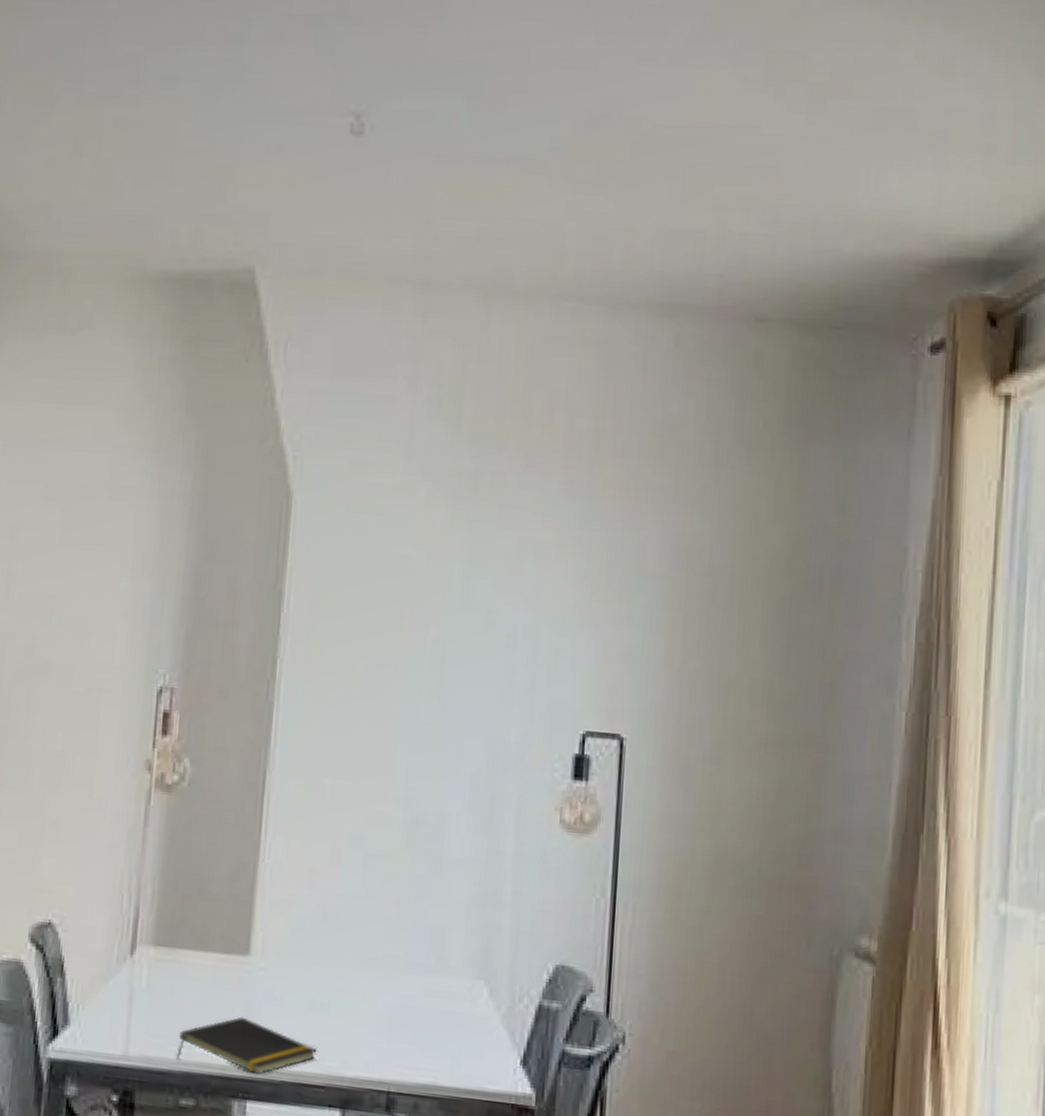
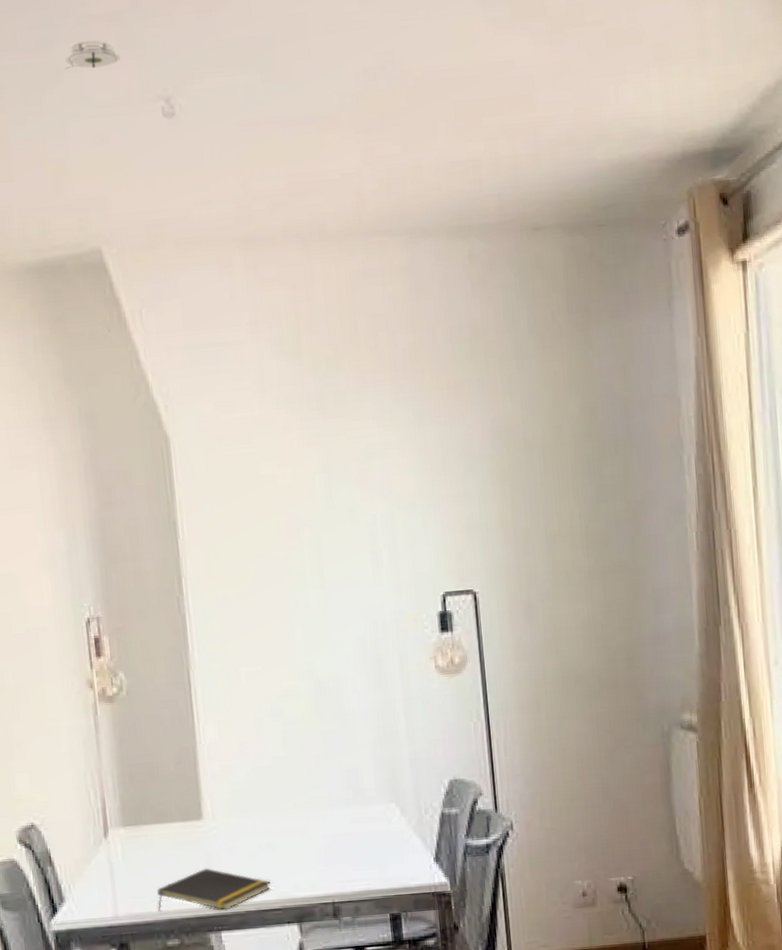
smoke detector: none [251,40,315,72] -> present [64,39,121,69]

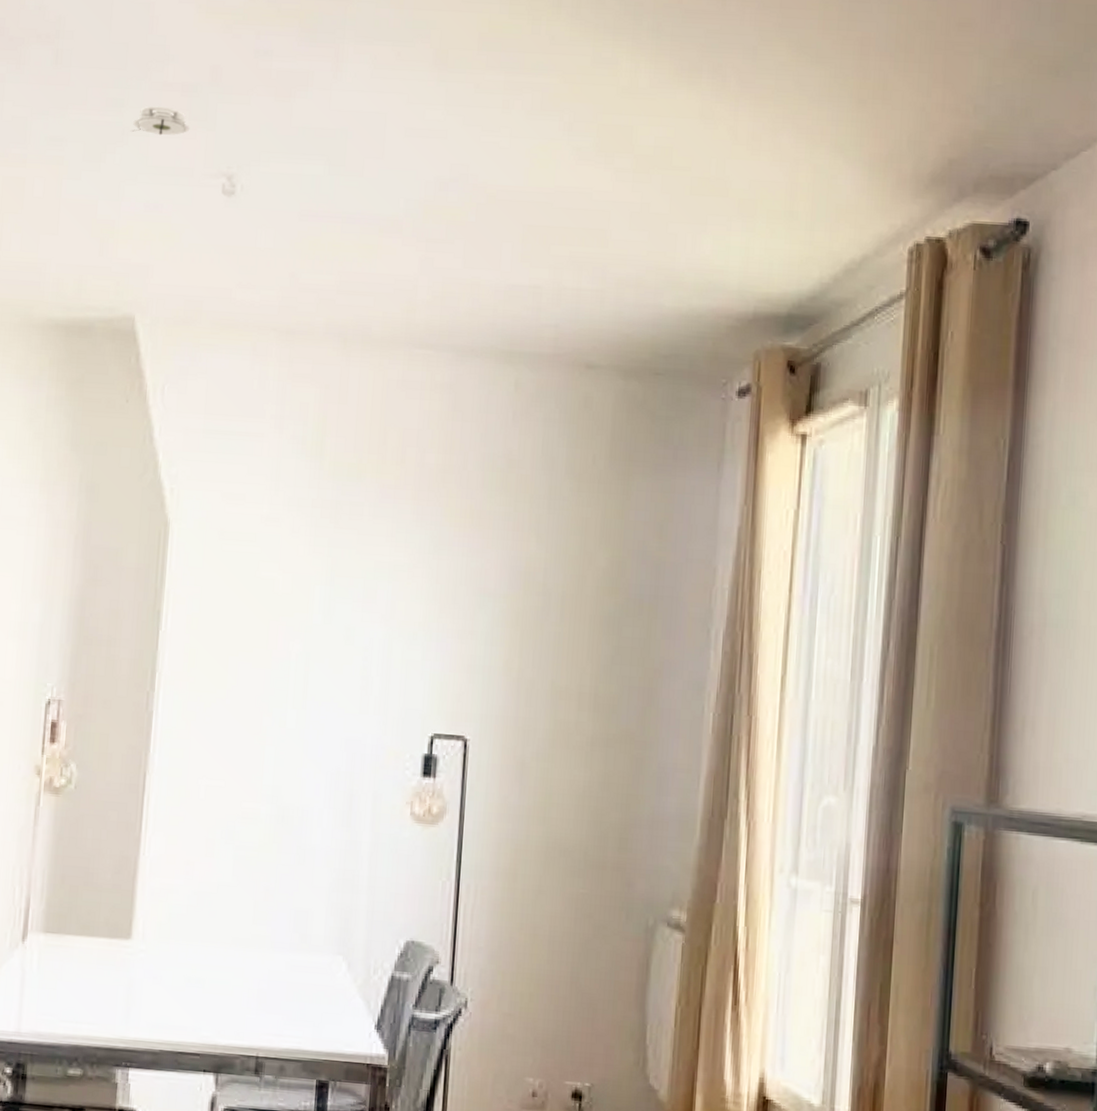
notepad: present [157,868,272,911] -> none [65,994,194,1045]

